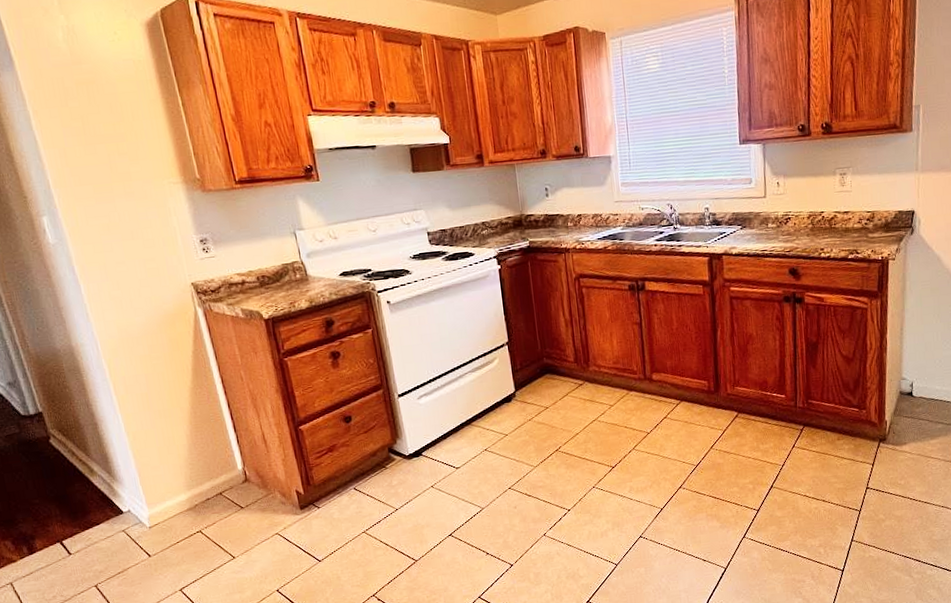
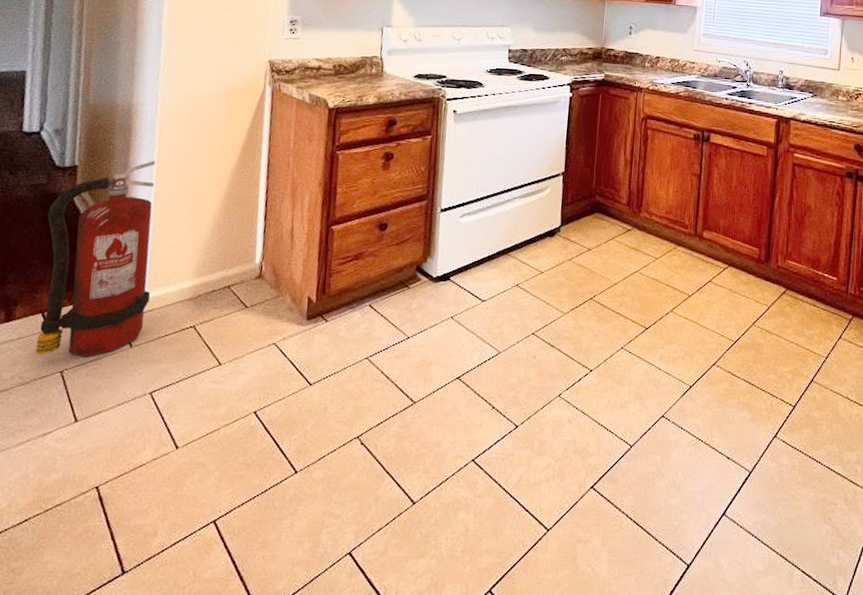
fire extinguisher: none [30,396,155,576] -> present [35,161,156,357]

